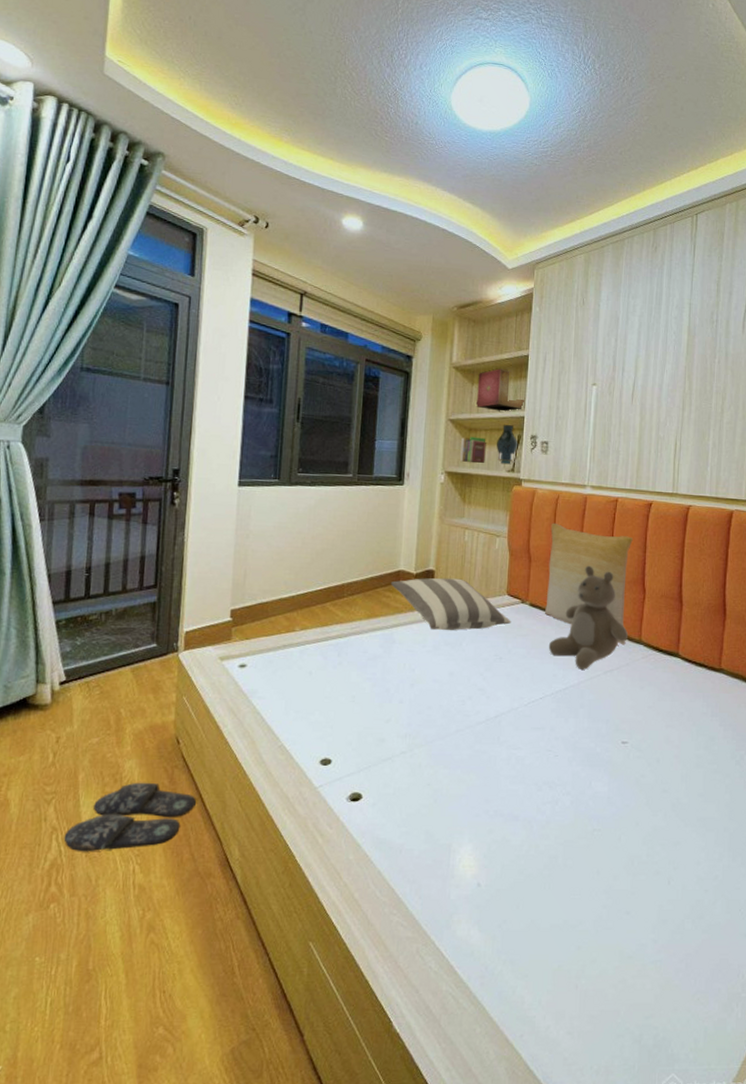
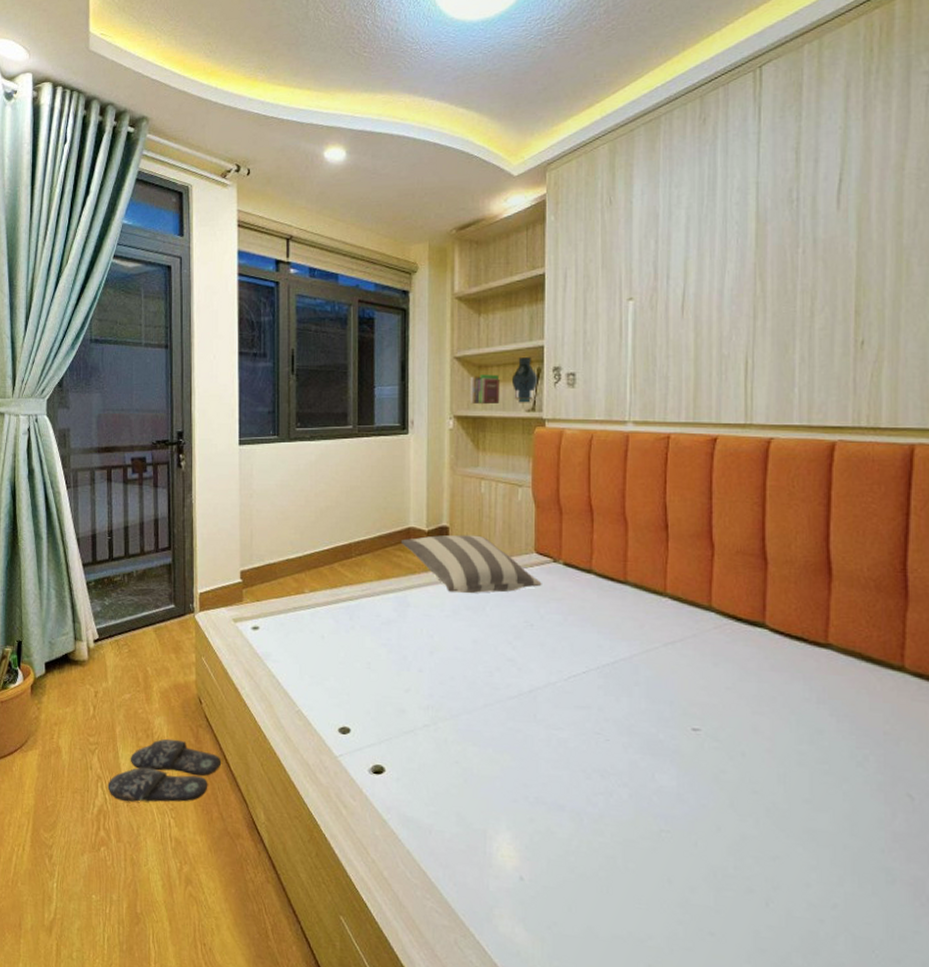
decorative box: present [476,368,526,412] -> none [485,293,544,343]
pillow: present [545,522,633,645] -> none [583,467,693,613]
teddy bear: present [548,565,628,670] -> none [589,516,693,641]

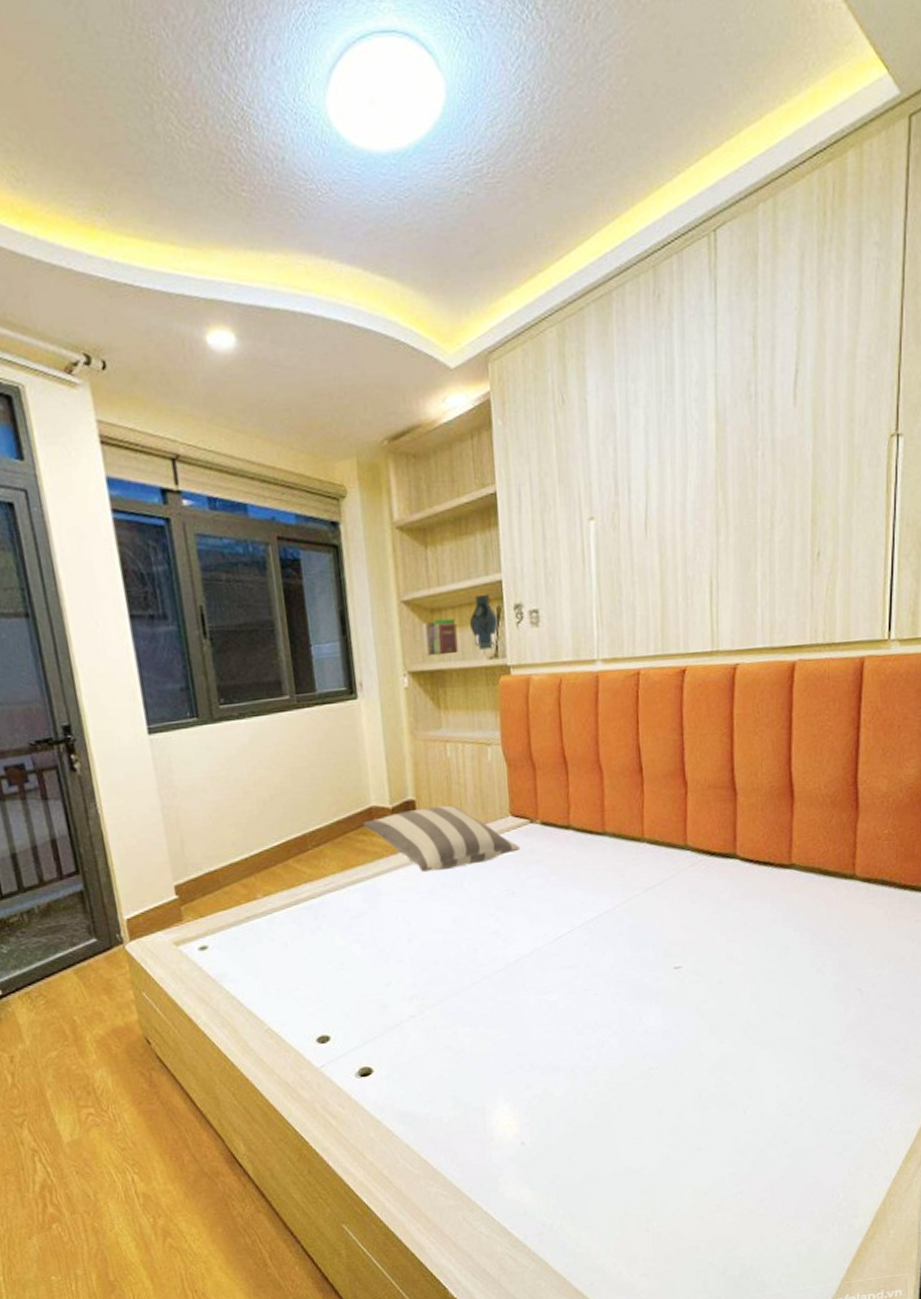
slippers: present [107,738,222,802] -> none [47,1089,186,1170]

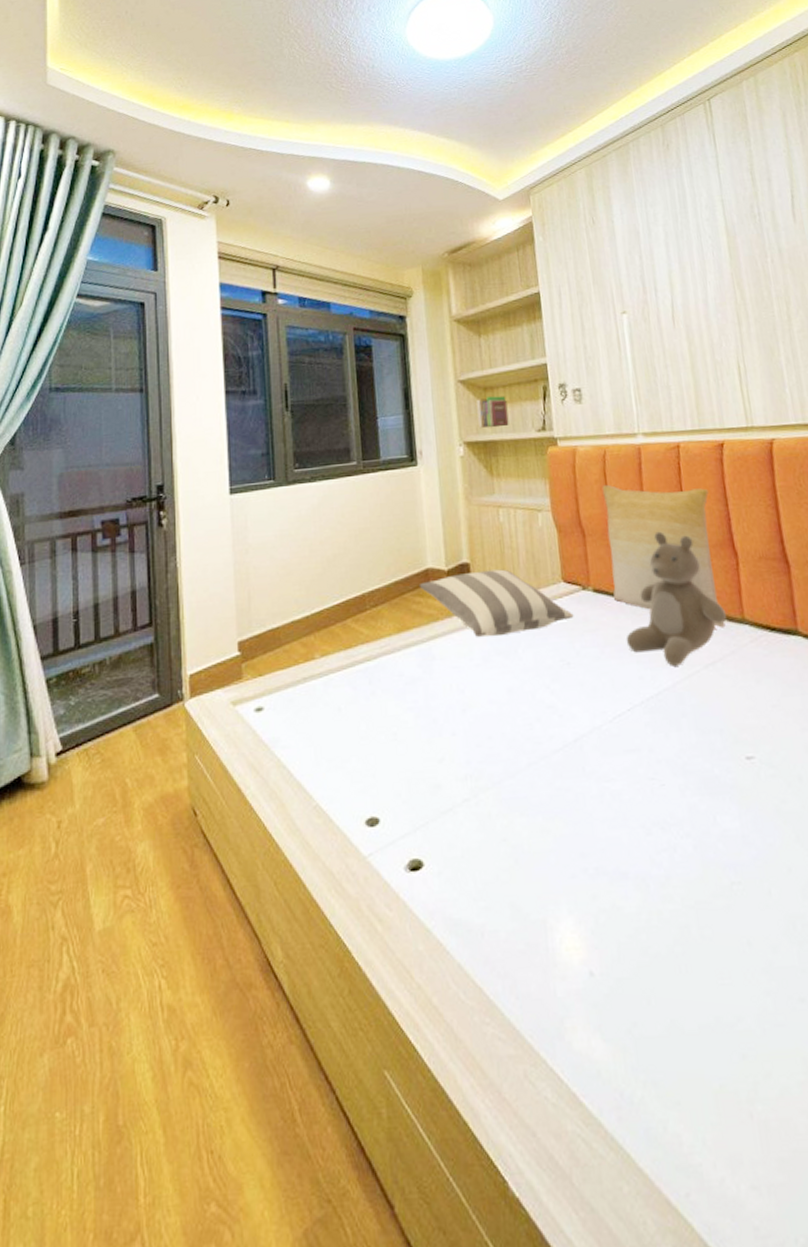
vase: present [469,595,499,650] -> none [518,376,546,423]
pillow: none [555,715,668,855] -> present [601,484,726,628]
teddy bear: none [570,762,669,891] -> present [626,531,726,666]

